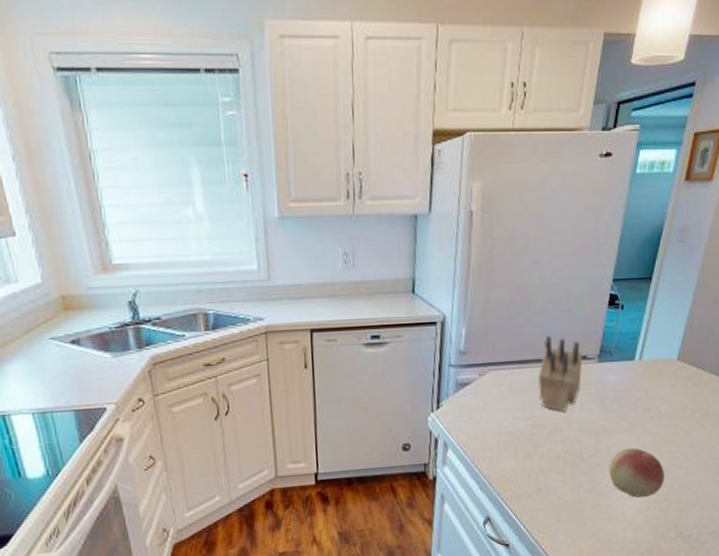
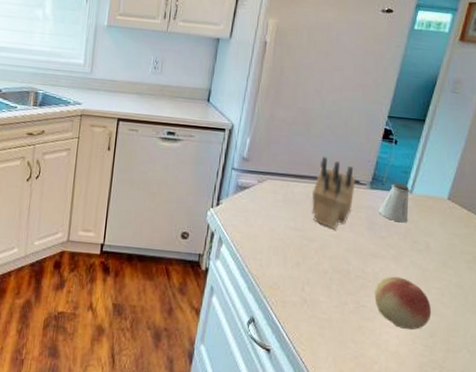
saltshaker: none [609,351,639,393] -> present [379,182,410,223]

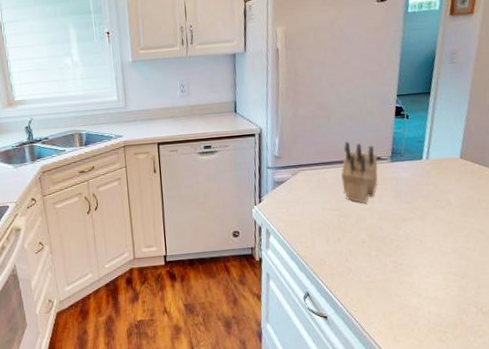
fruit: present [374,276,432,330] -> none [409,233,461,277]
saltshaker: present [379,182,410,223] -> none [402,152,429,187]

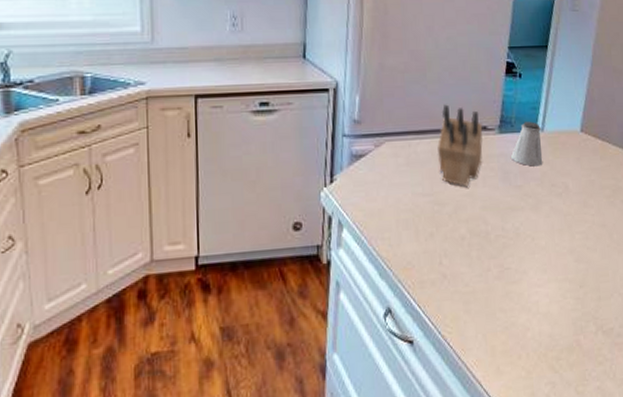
saltshaker: none [402,152,429,187] -> present [511,121,543,167]

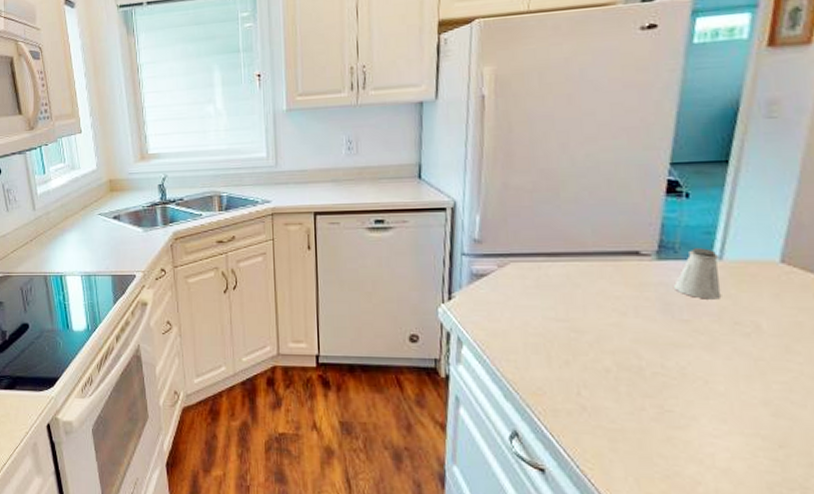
knife block: present [437,104,484,186] -> none [573,226,636,315]

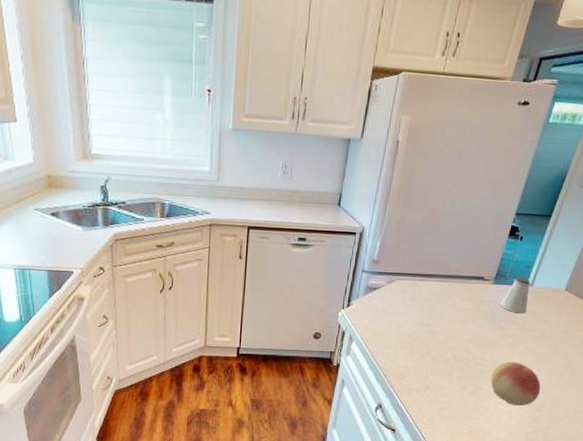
fruit: none [683,370,777,439] -> present [491,361,541,406]

